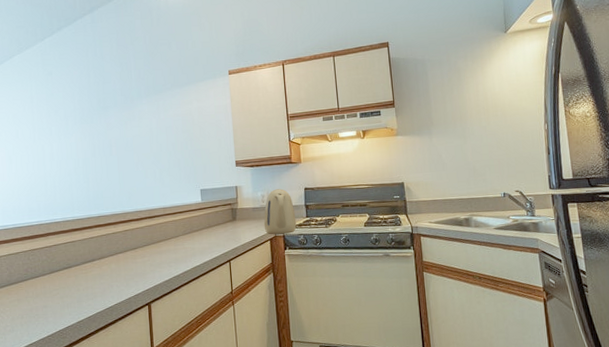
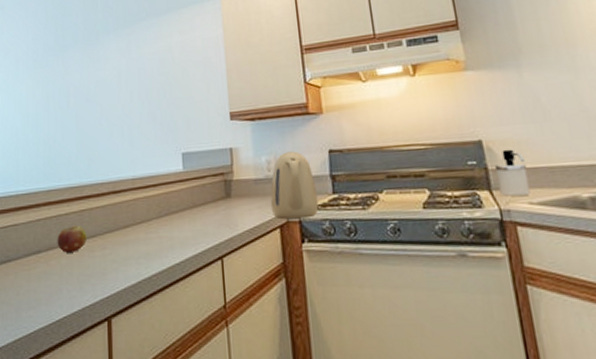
fruit: none [107,241,130,260] -> present [57,226,87,253]
soap dispenser: none [410,188,431,218] -> present [494,149,531,196]

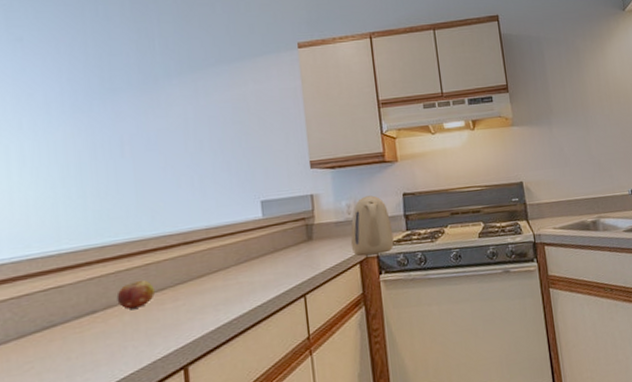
soap dispenser: present [494,149,531,196] -> none [530,188,555,224]

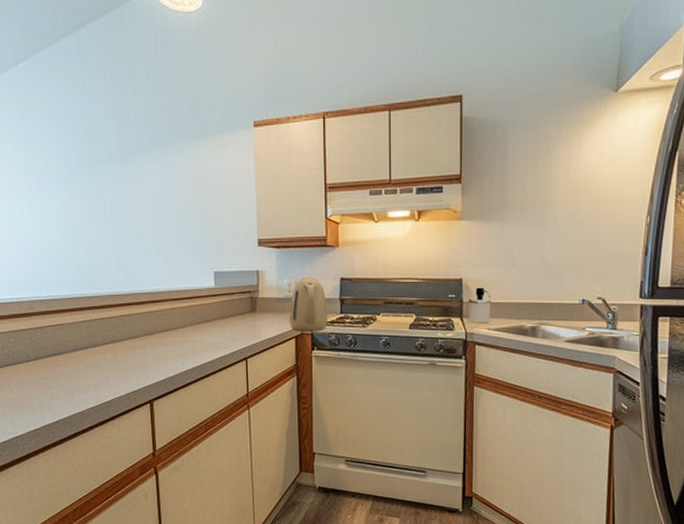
fruit: present [116,280,155,310] -> none [101,328,129,350]
soap dispenser: none [530,188,555,224] -> present [468,287,492,323]

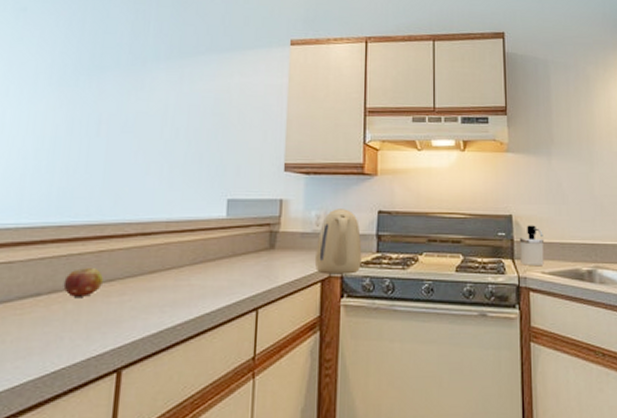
fruit: none [101,328,129,350] -> present [63,268,103,297]

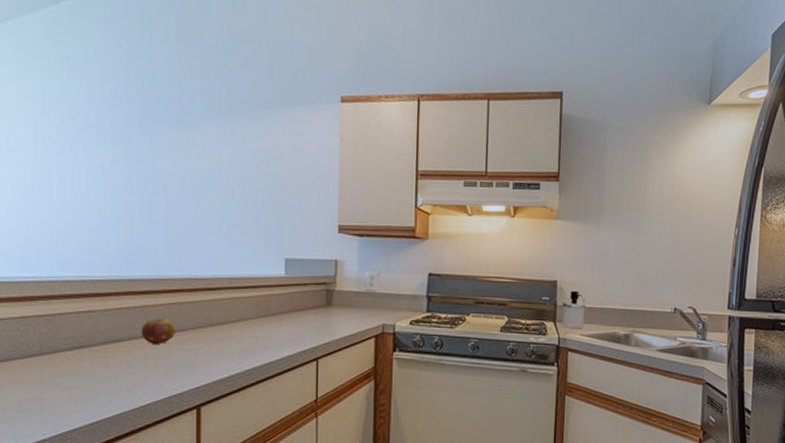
kettle: present [314,209,362,275] -> none [368,270,413,331]

